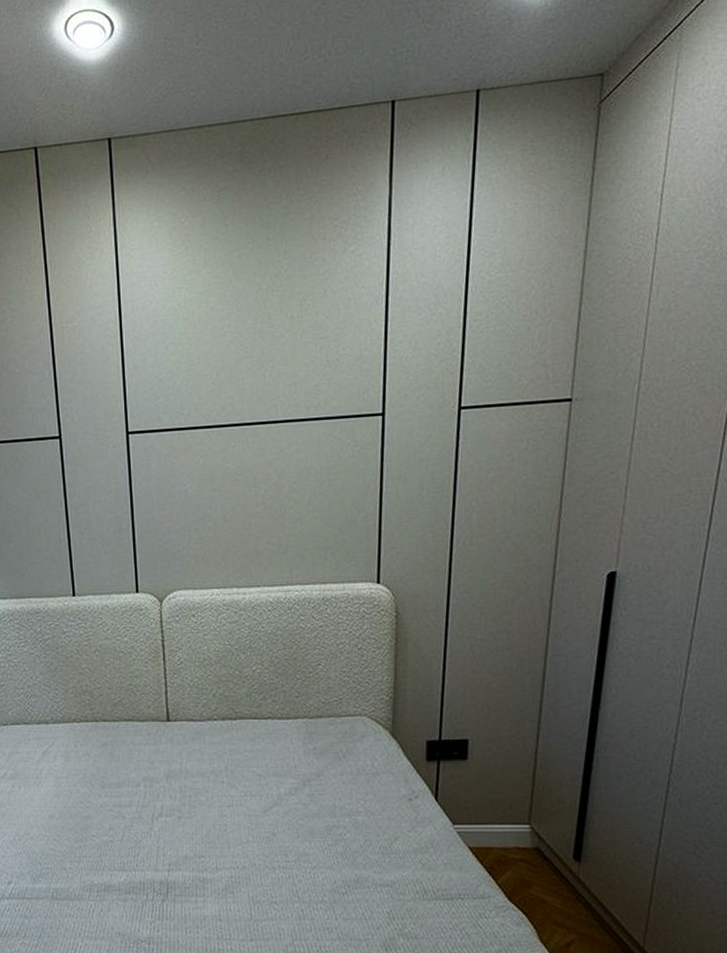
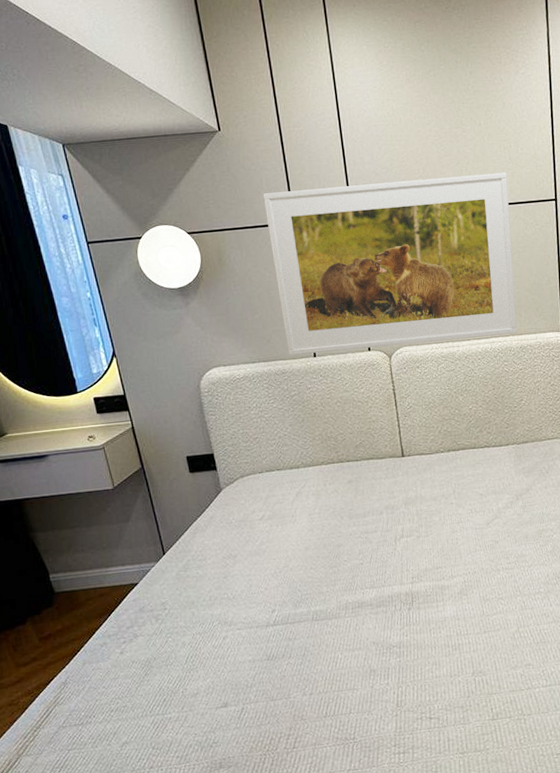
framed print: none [27,378,322,593] -> present [263,172,518,355]

